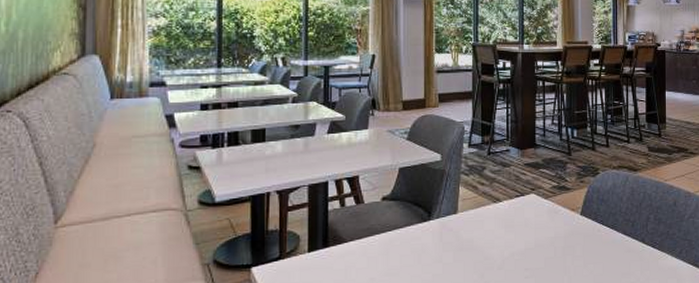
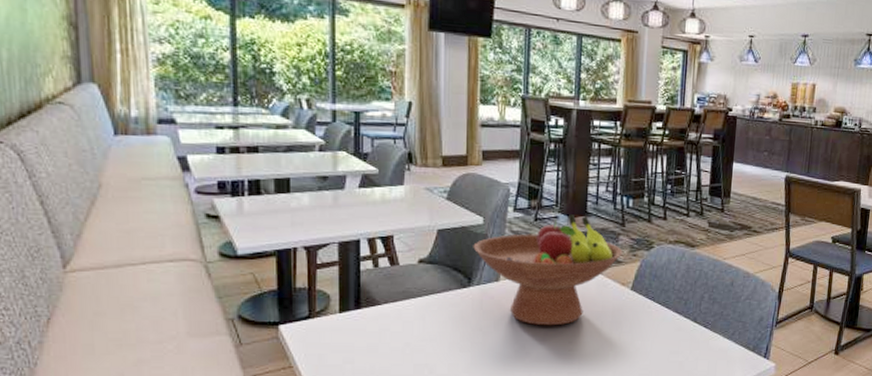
fruit bowl: none [432,147,571,254] -> present [473,215,623,326]

